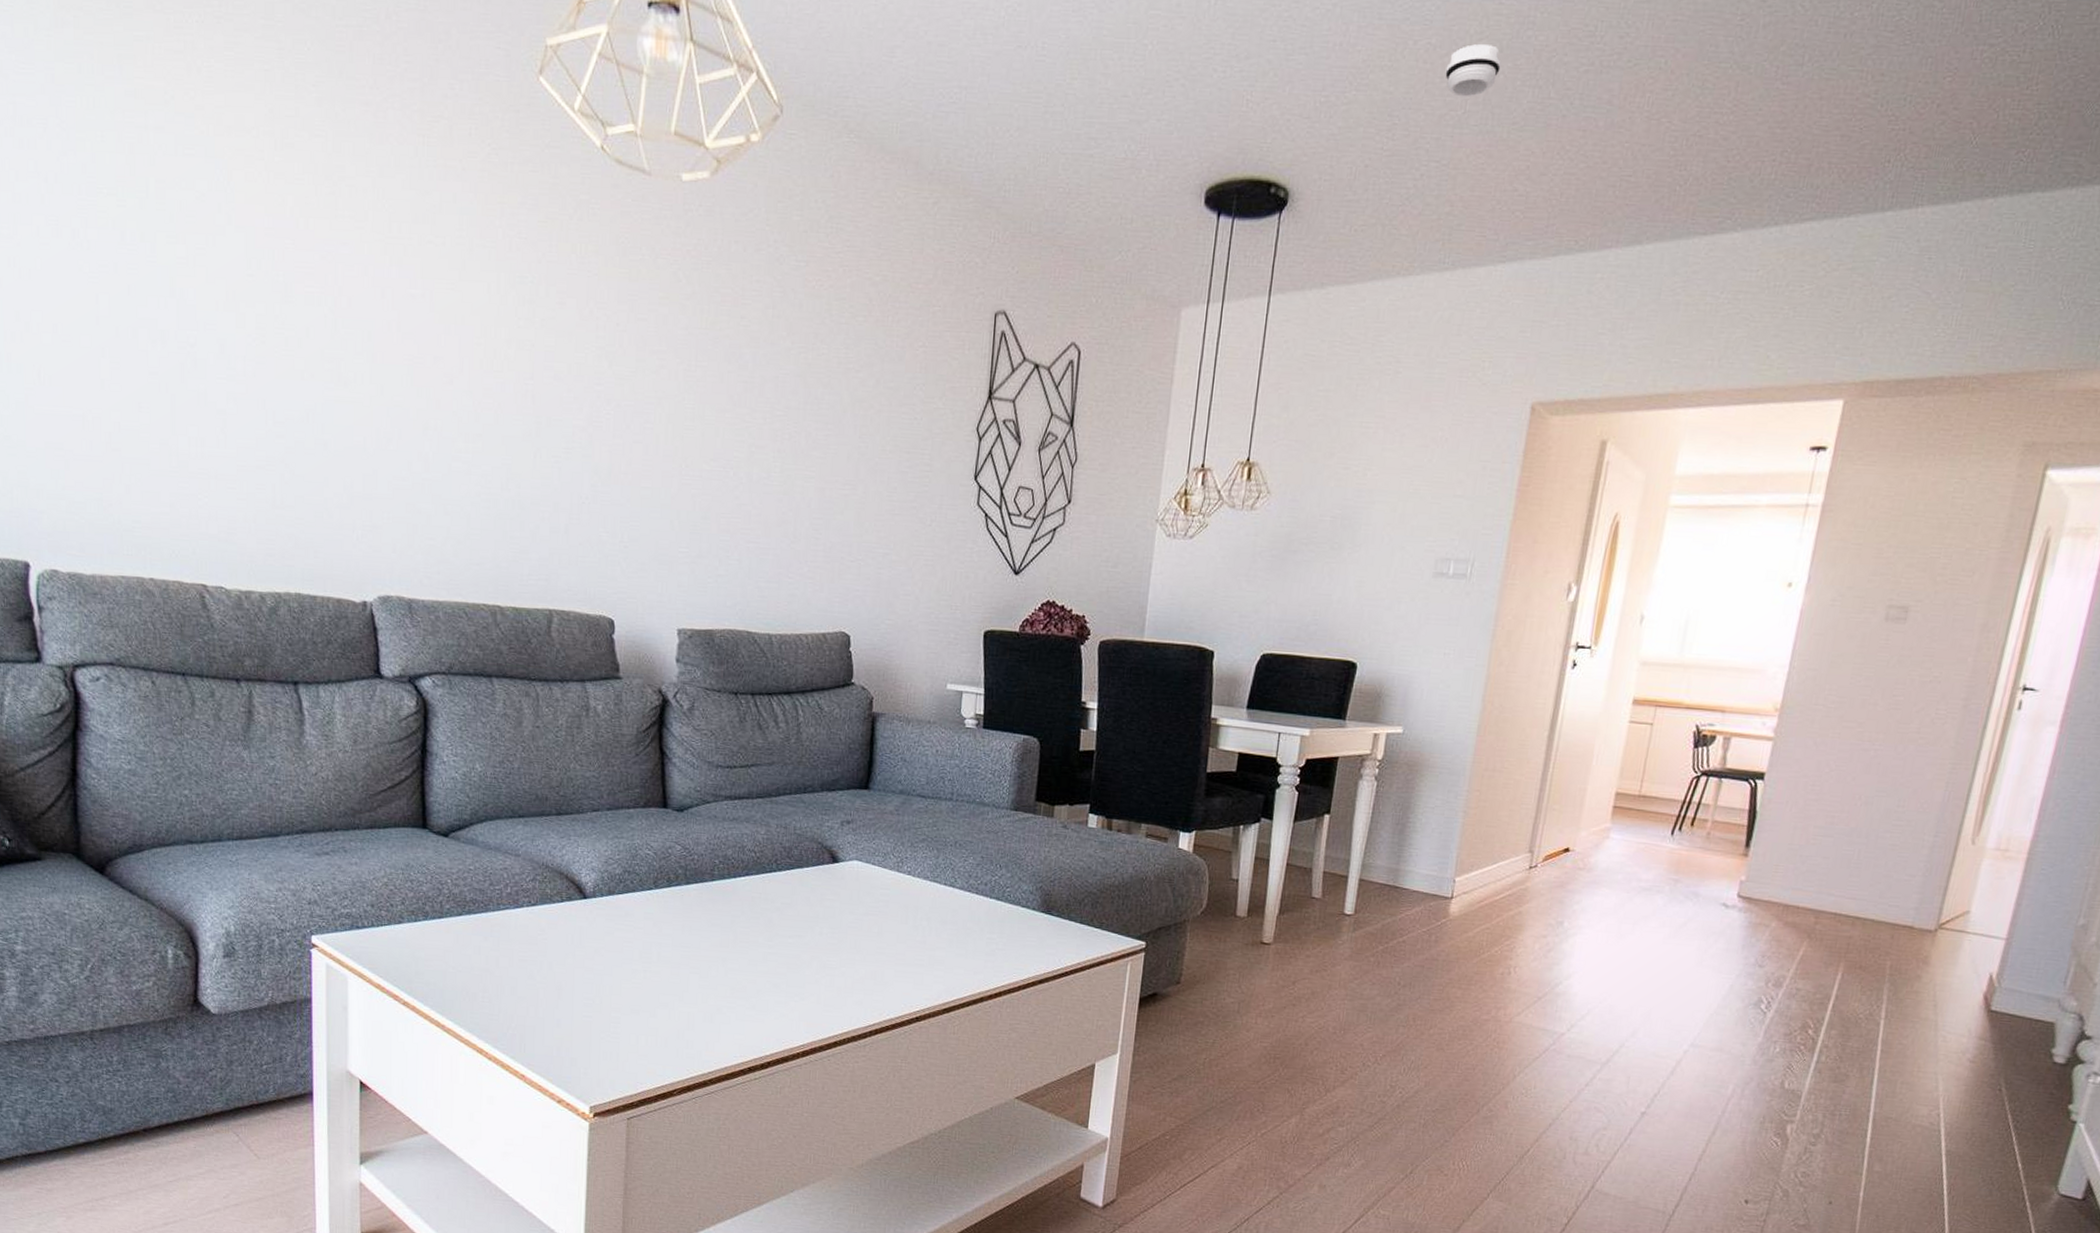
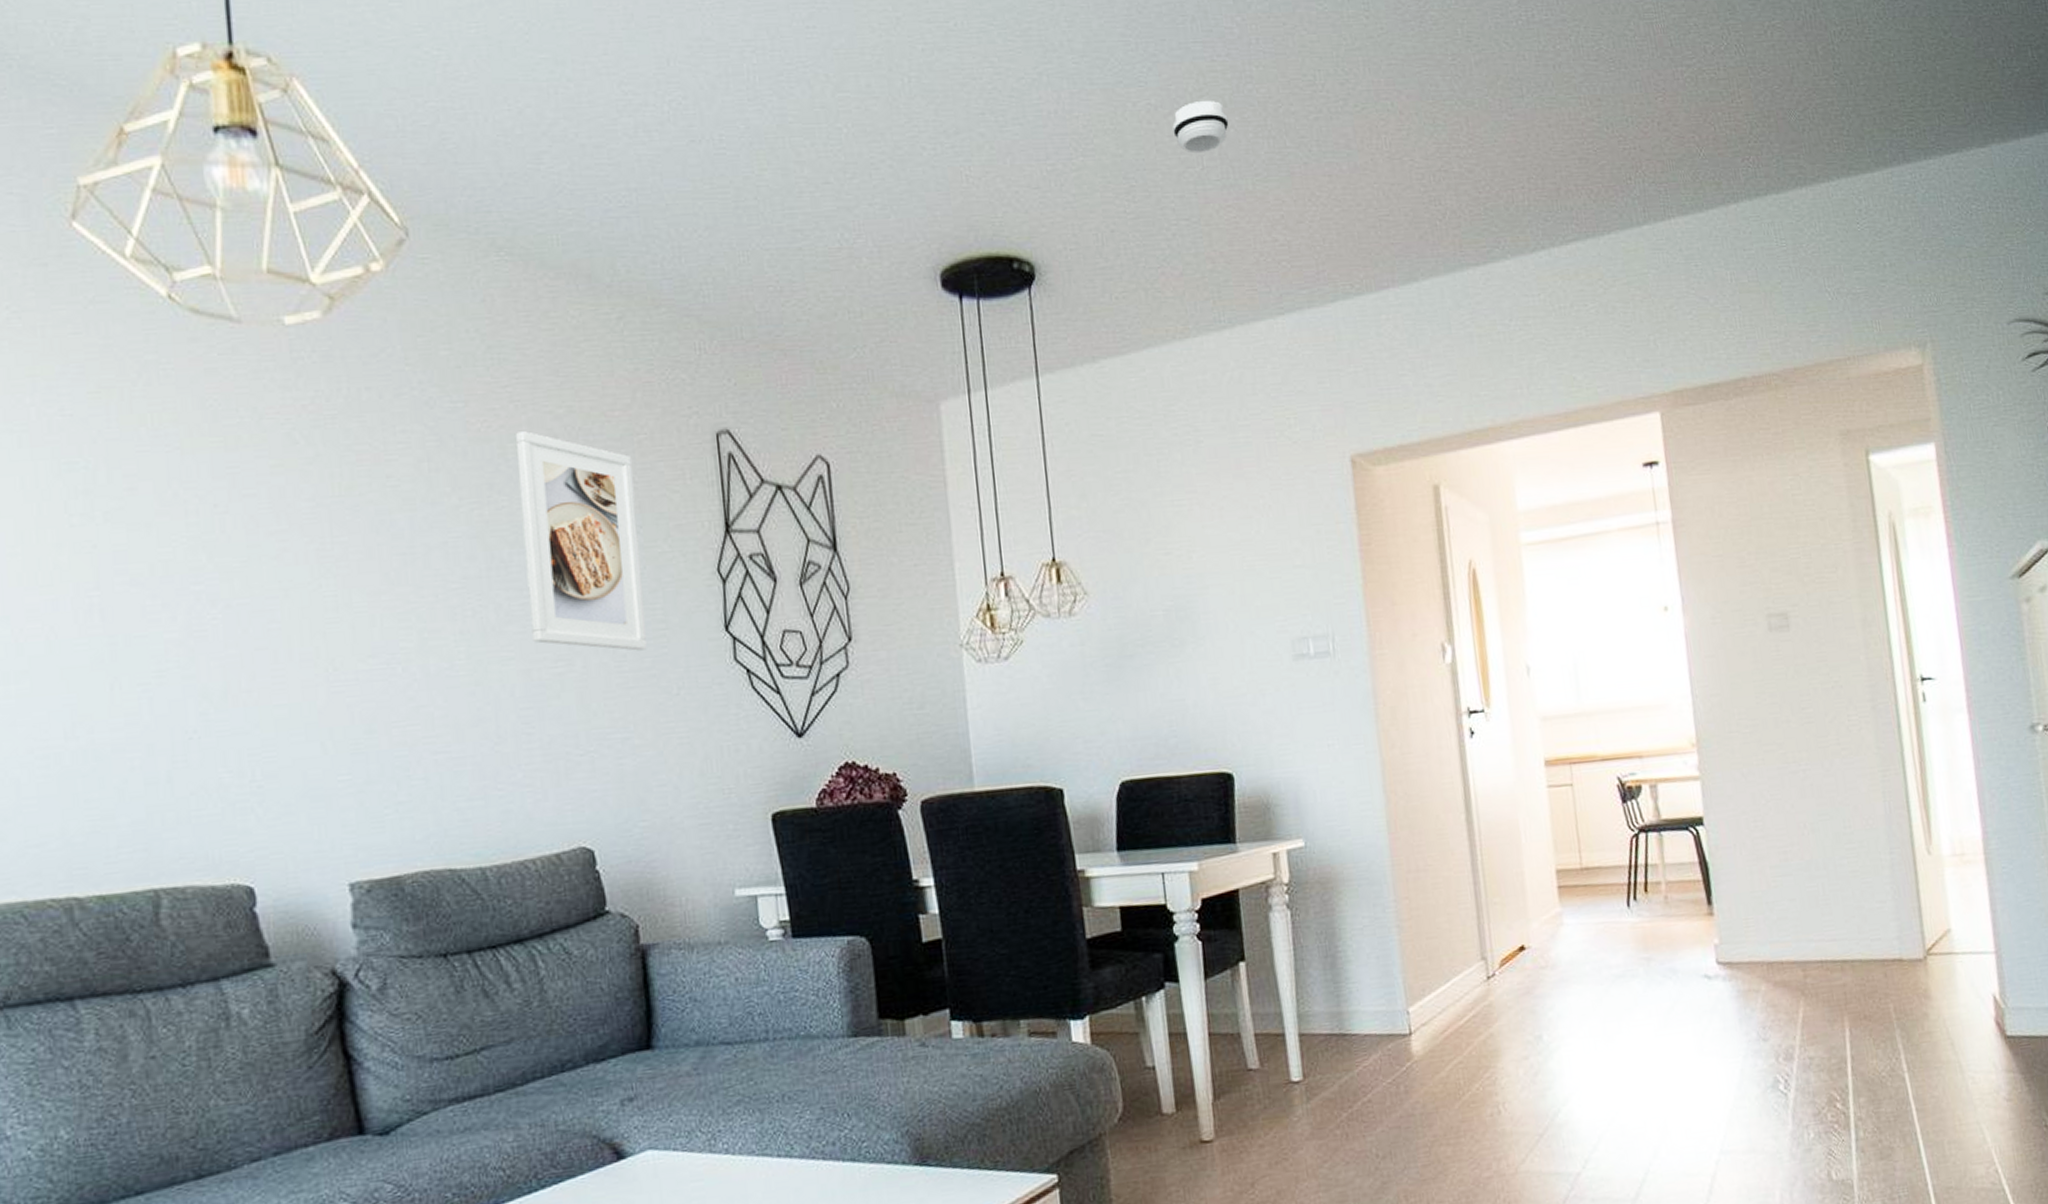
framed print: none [830,292,925,486] -> present [515,431,647,651]

